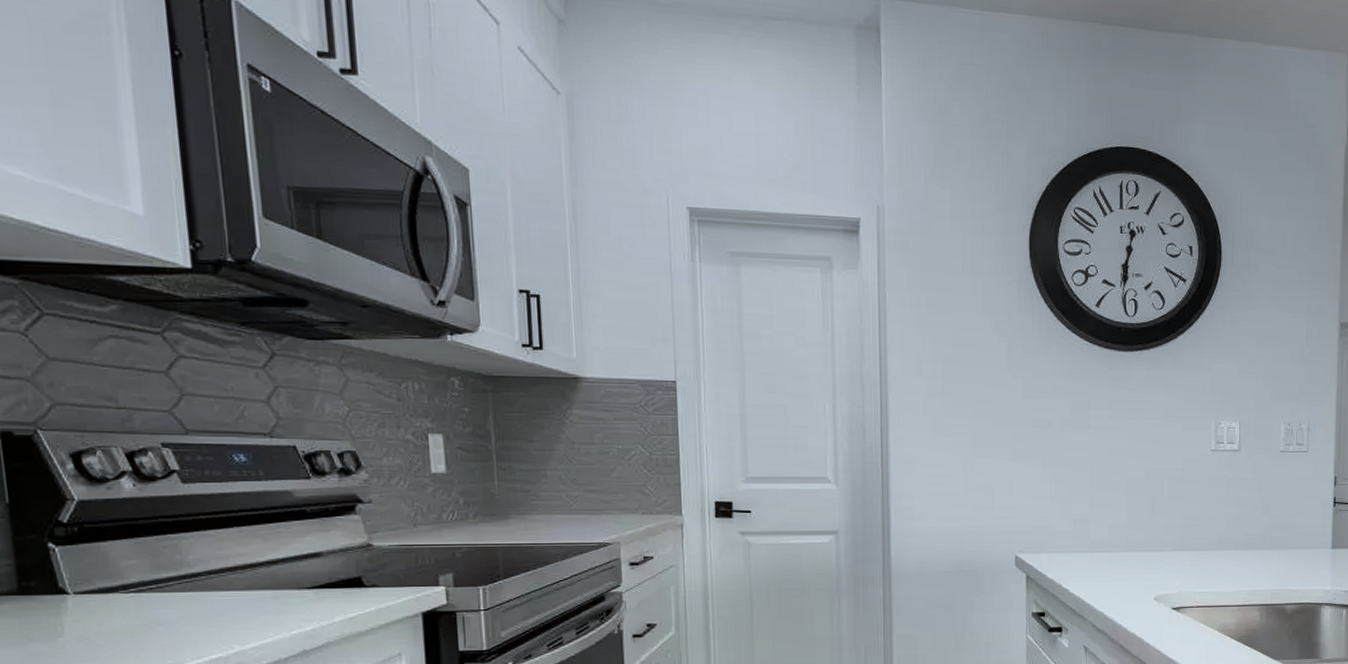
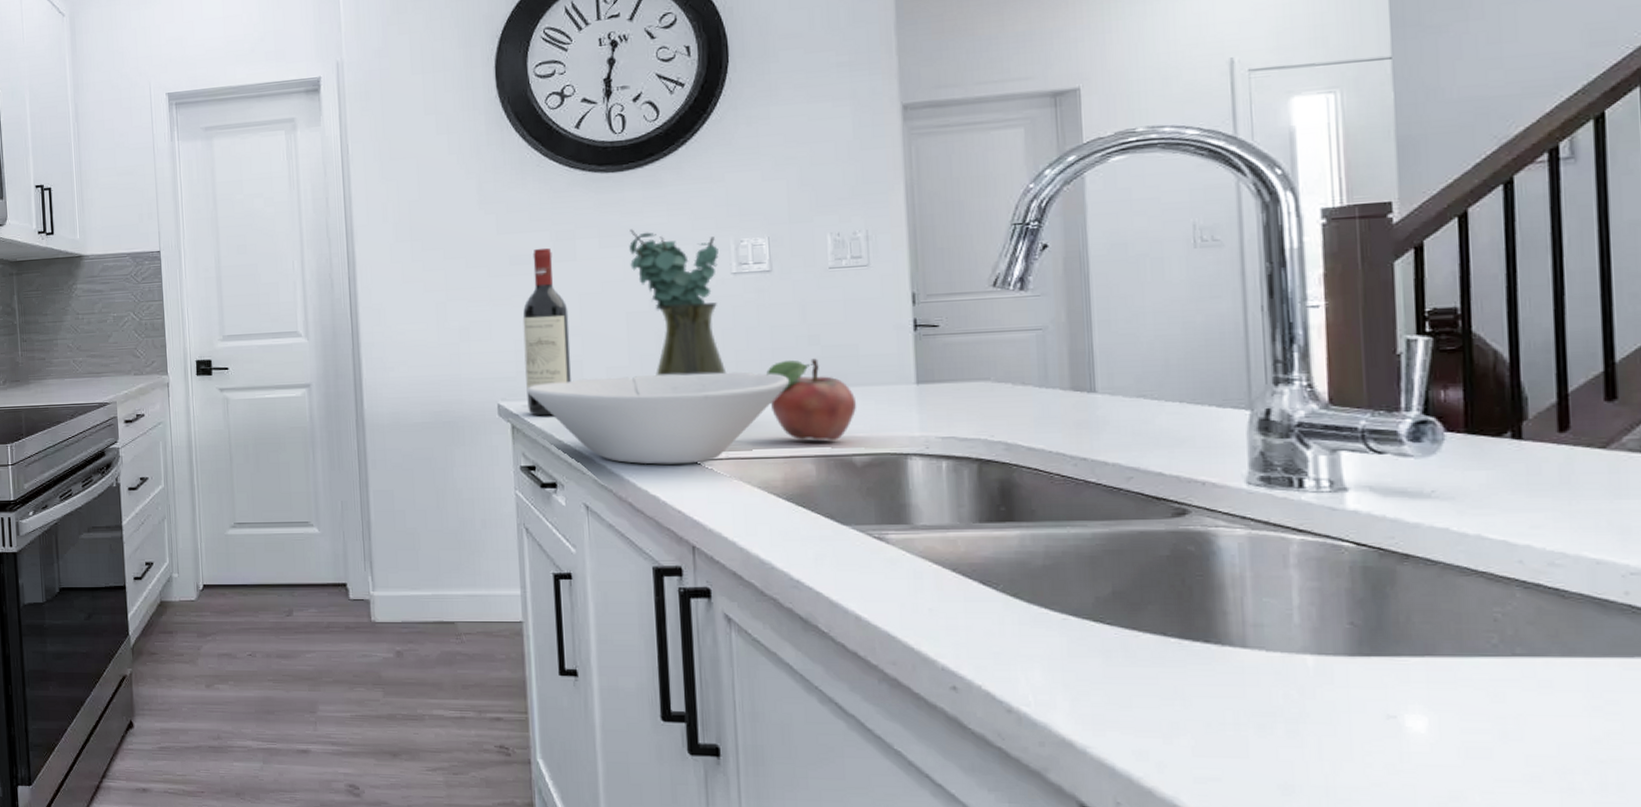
wine bottle: none [1041,414,1080,568] -> present [522,247,572,416]
bowl: none [1041,534,1247,611] -> present [526,371,790,465]
vase: none [1133,404,1202,536] -> present [629,229,727,377]
fruit: none [1230,525,1292,592] -> present [766,358,857,441]

